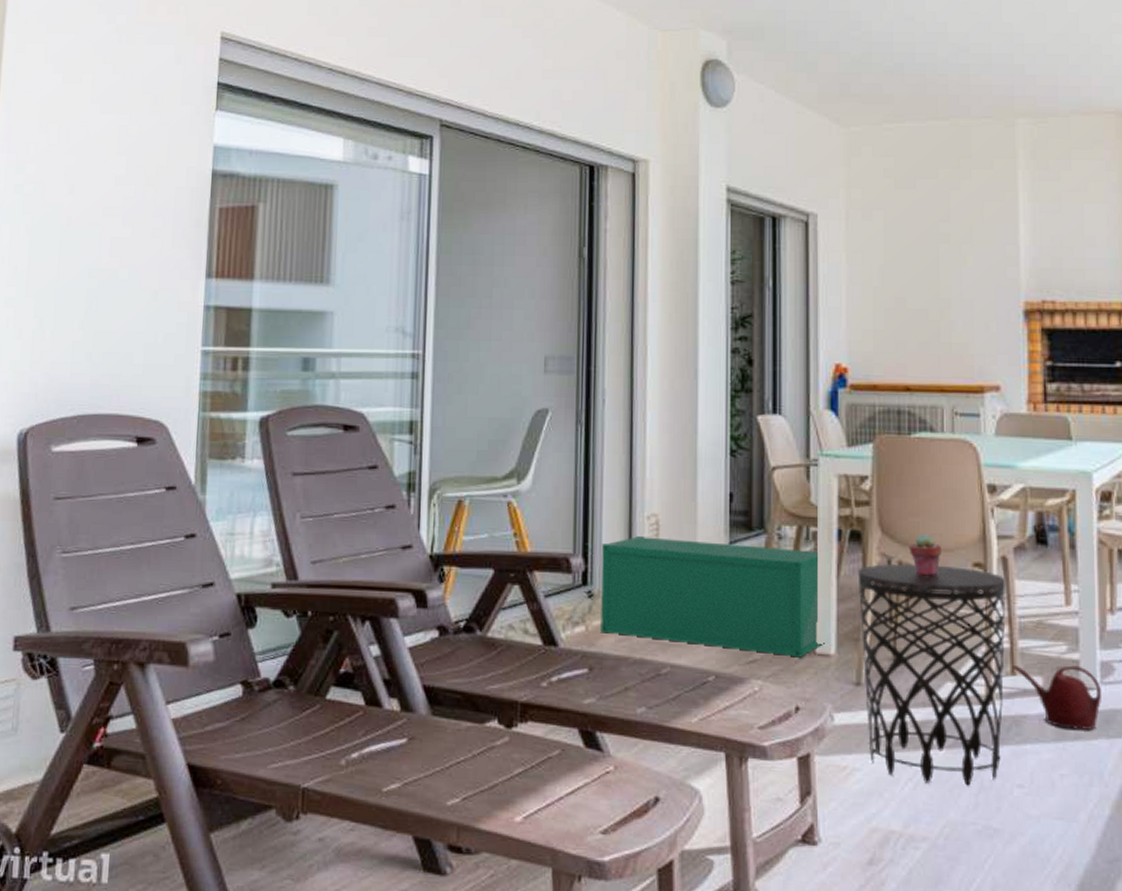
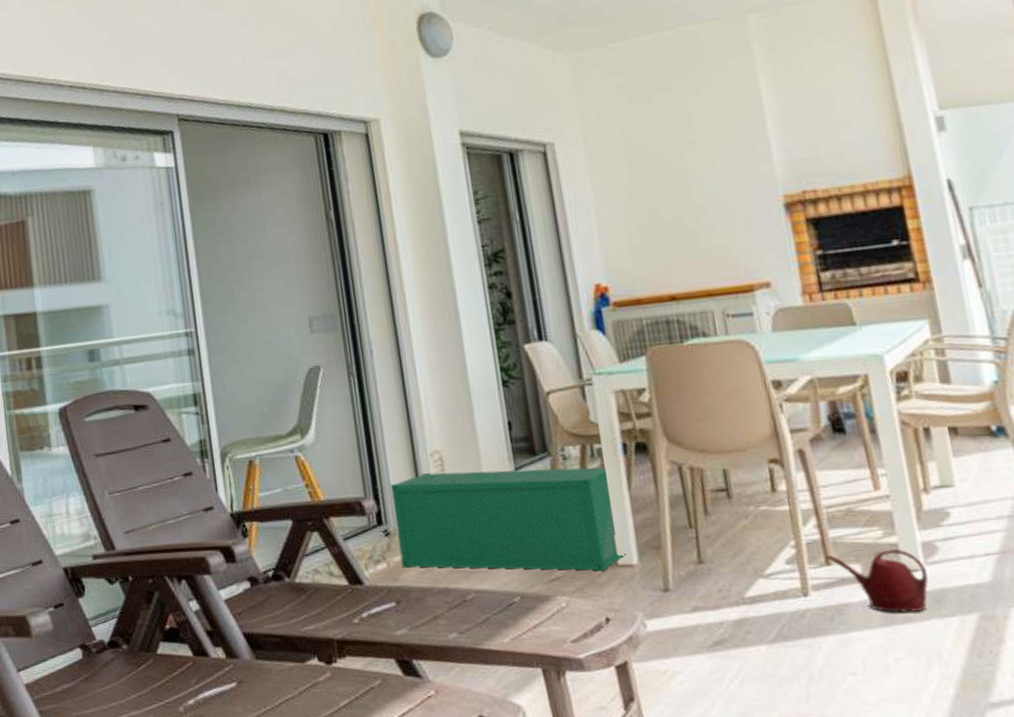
side table: present [857,563,1007,786] -> none [648,465,828,680]
potted succulent: present [908,533,941,576] -> none [698,436,734,479]

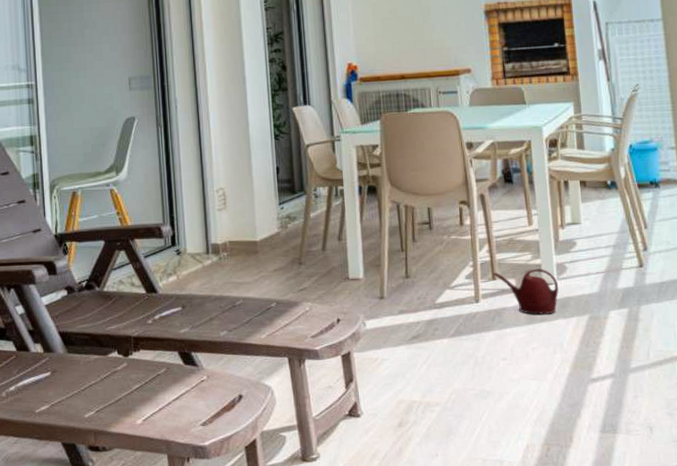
storage bin: present [390,467,626,571] -> none [183,204,355,283]

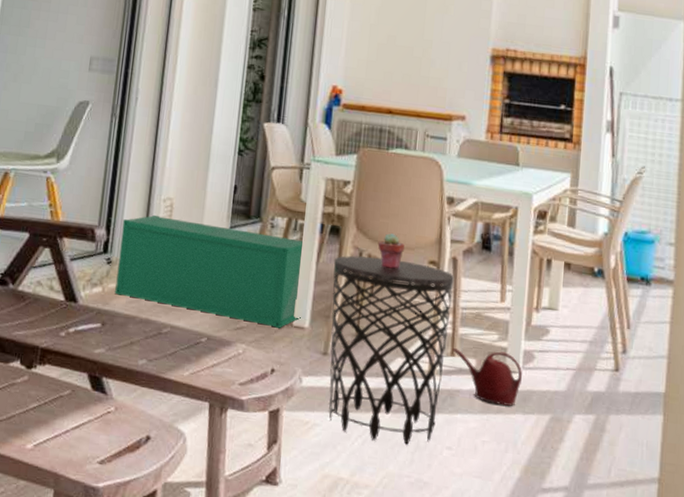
storage bin: none [183,204,355,283] -> present [115,214,304,329]
side table: none [375,205,489,364] -> present [328,255,455,445]
potted succulent: none [411,183,436,215] -> present [378,232,405,269]

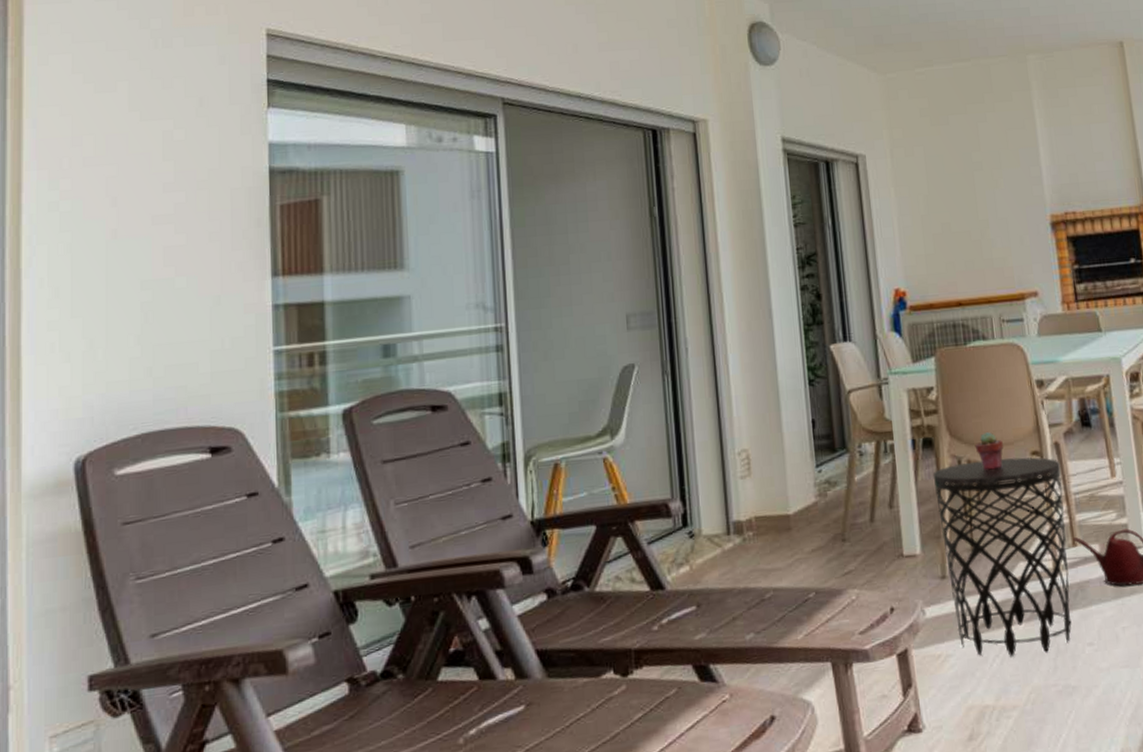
storage bin: present [115,214,304,329] -> none [697,462,911,570]

